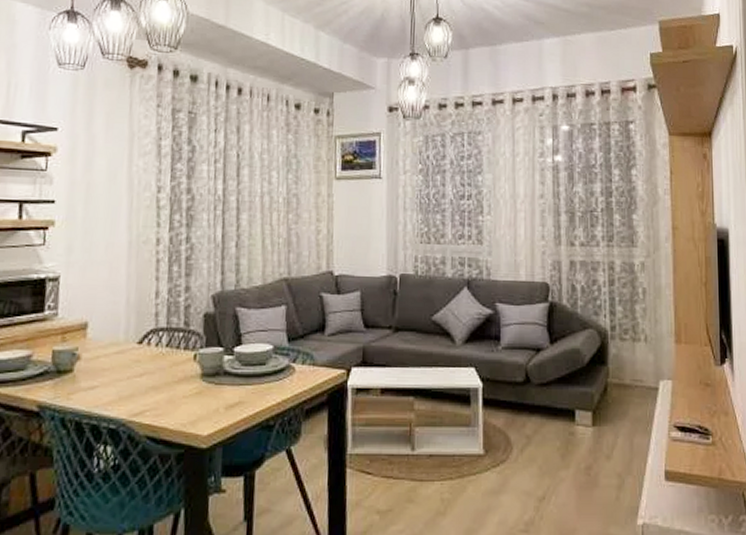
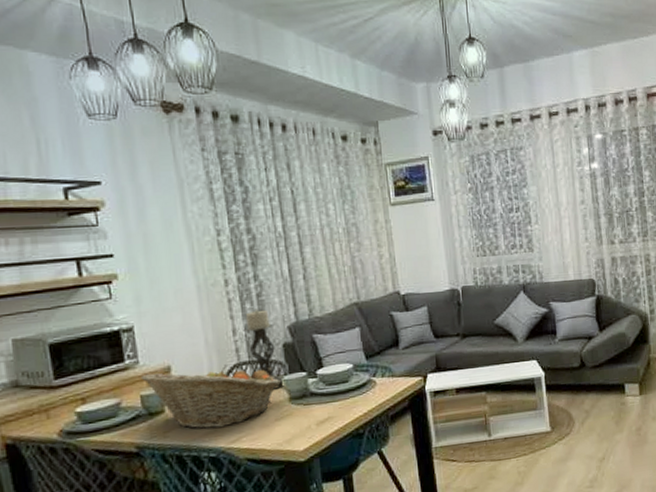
fruit basket: none [56,327,194,398] -> present [140,364,279,429]
candle holder: none [166,272,202,362] -> present [243,309,287,389]

